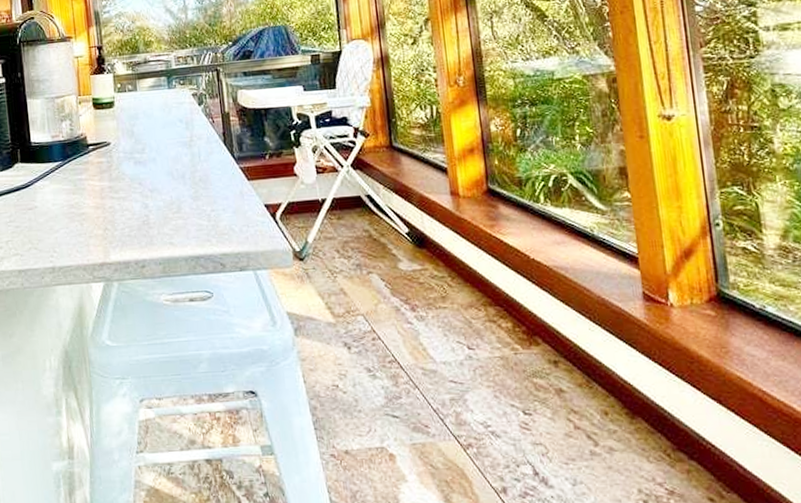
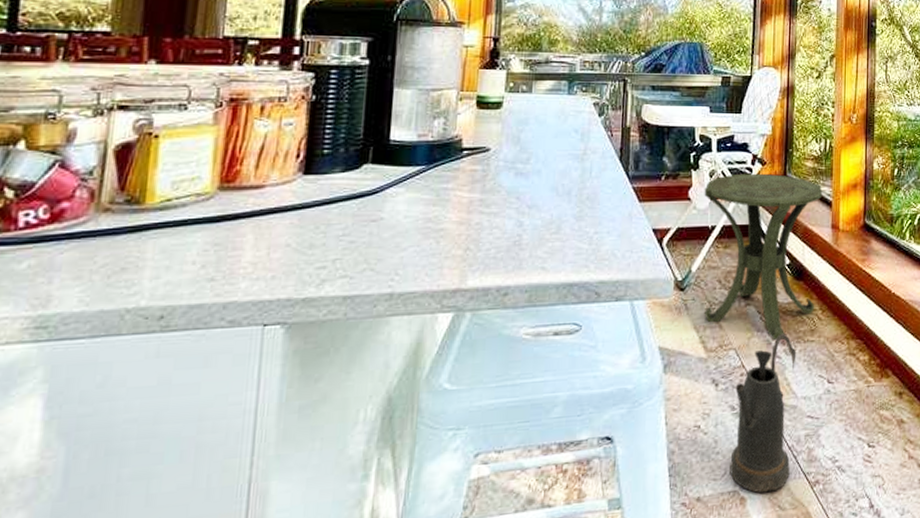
side table: none [309,145,443,306] -> present [703,173,823,340]
watering can: none [368,299,439,452] -> present [730,332,797,493]

